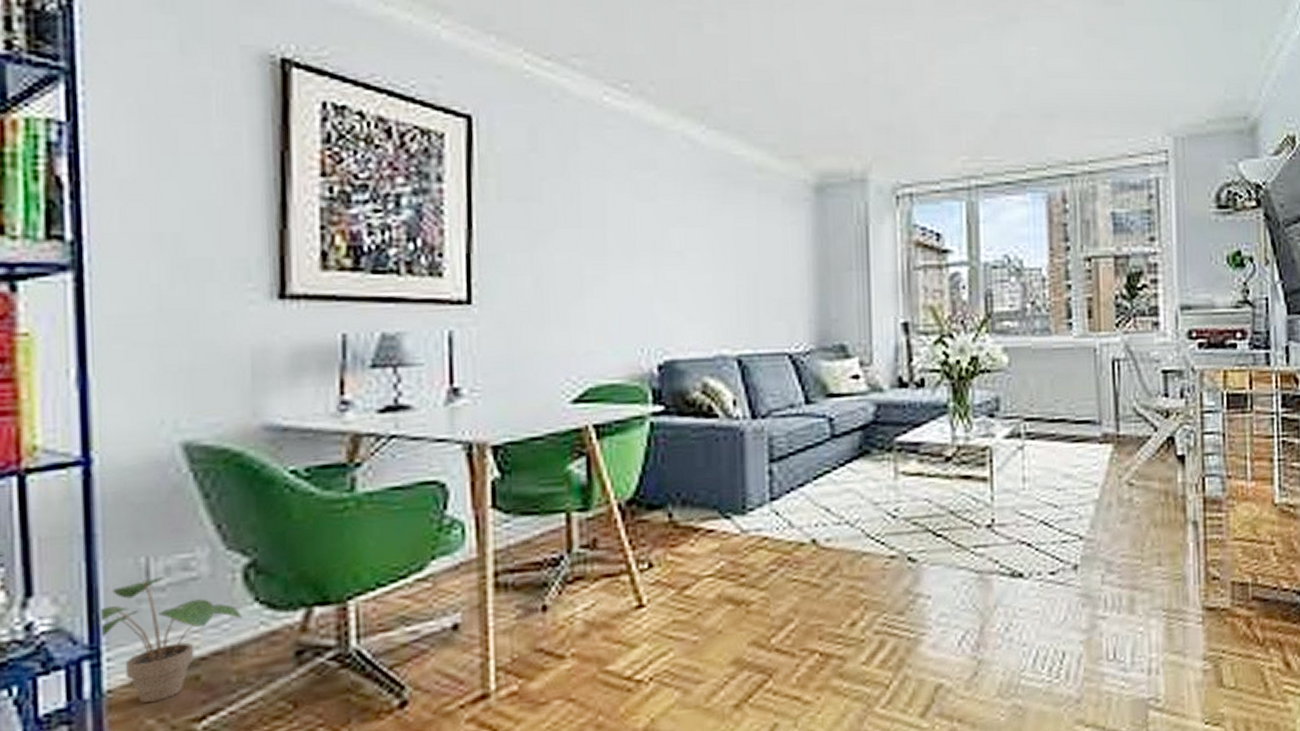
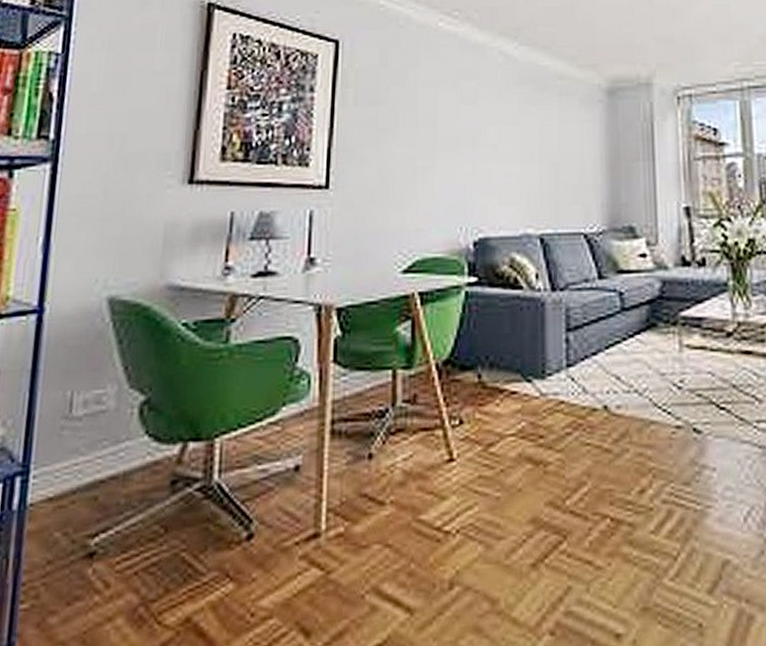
potted plant: present [98,577,242,704] -> none [31,408,135,518]

